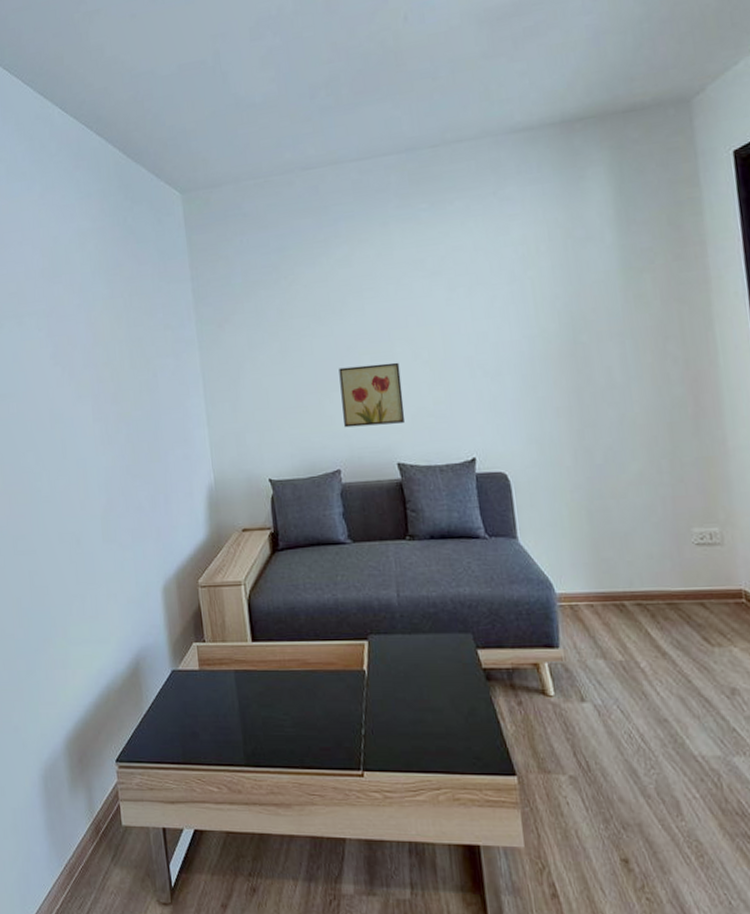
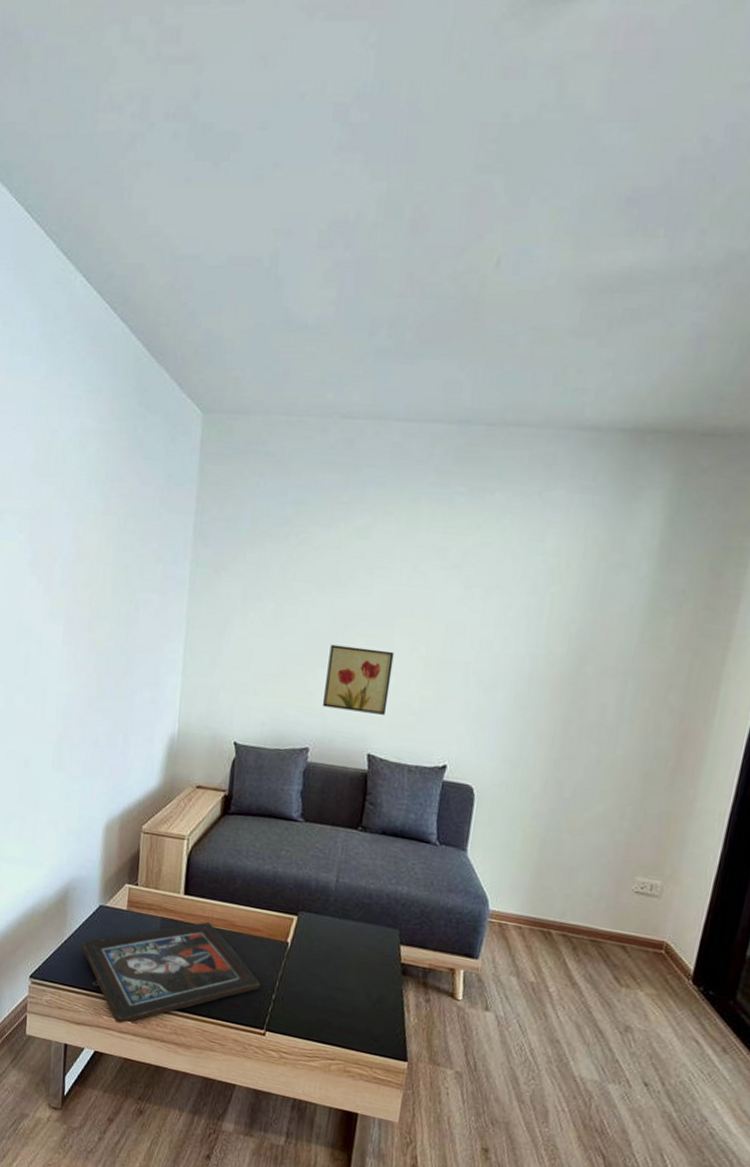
religious icon: none [160,665,348,794] -> present [81,921,261,1024]

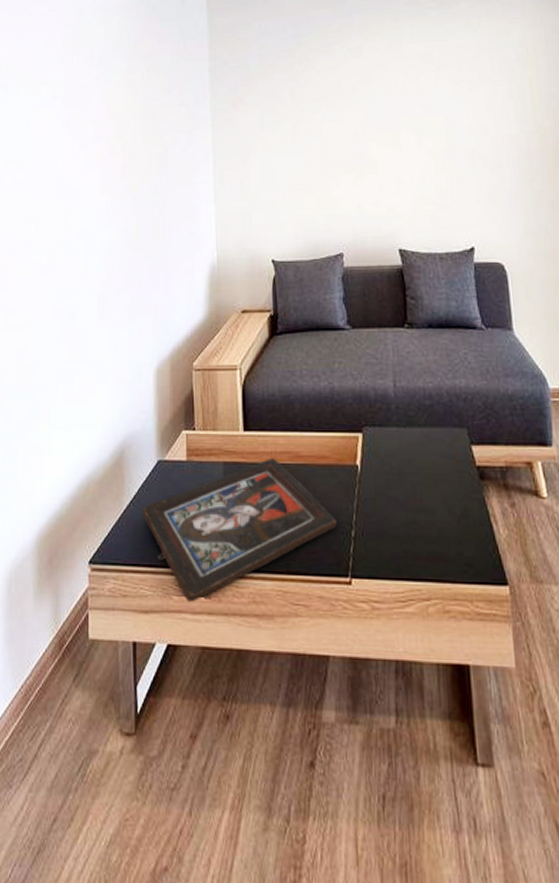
wall art: present [323,644,394,715] -> none [346,149,408,211]

